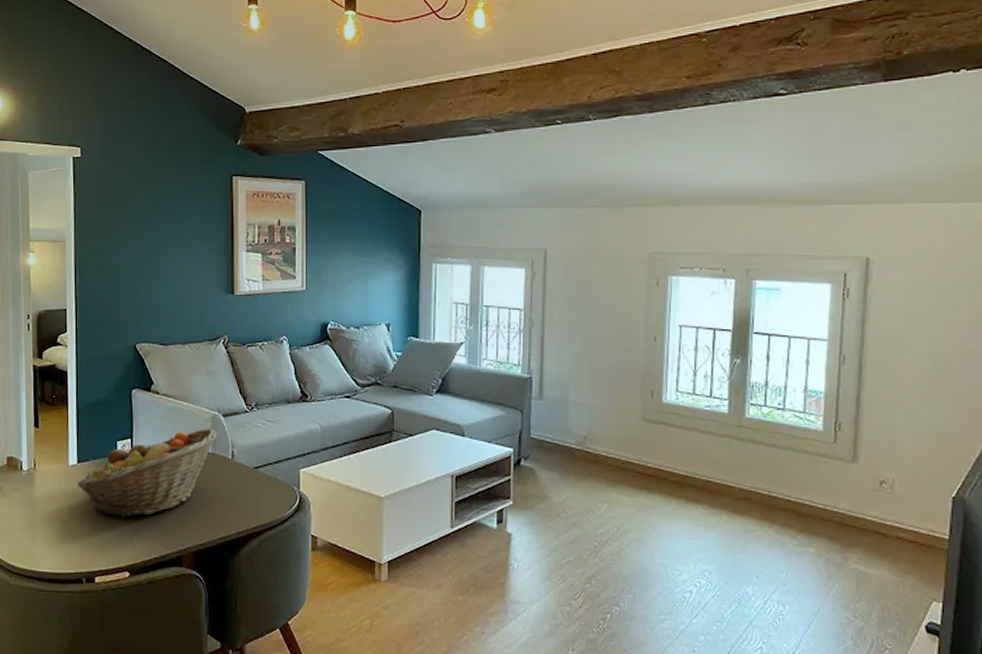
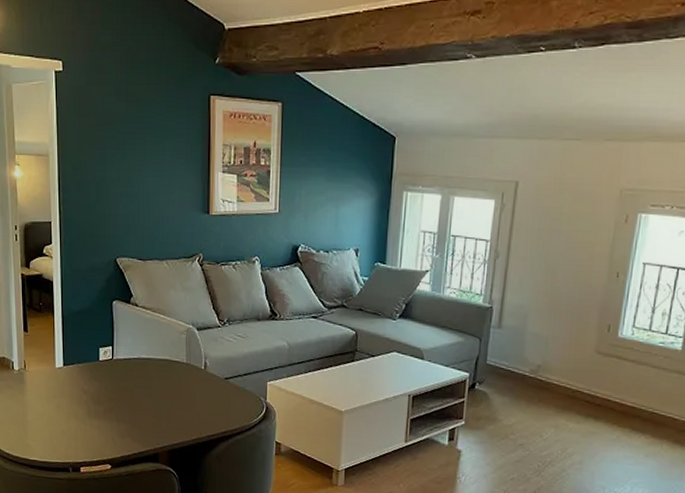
fruit basket: present [78,428,216,518] -> none [64,340,191,417]

